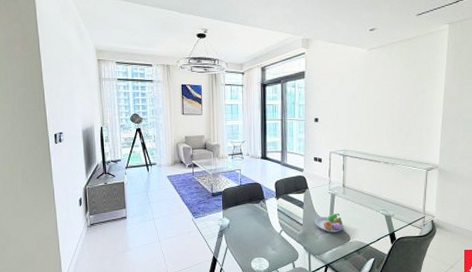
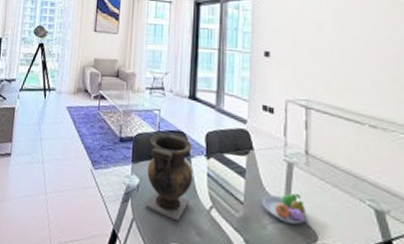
vase: none [234,185,268,244] -> present [145,133,193,222]

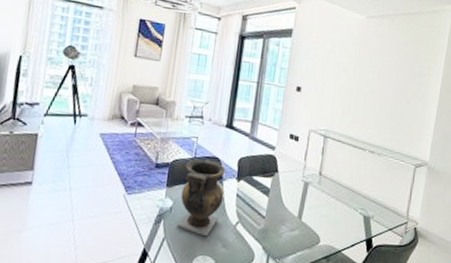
fruit bowl: present [261,193,309,225] -> none [279,206,316,232]

